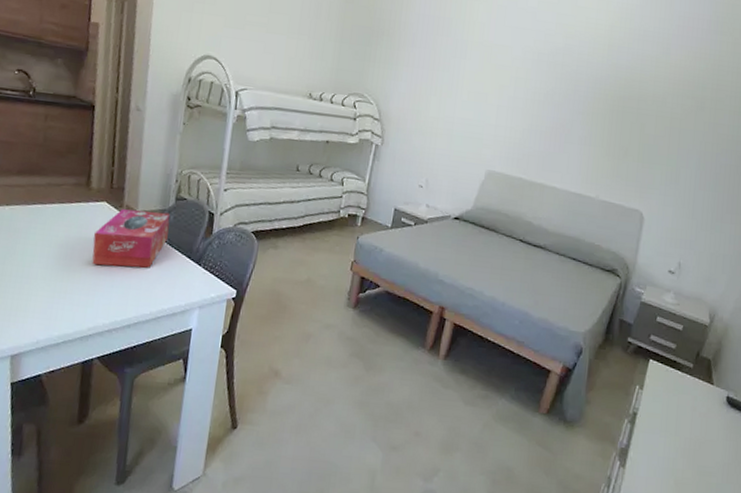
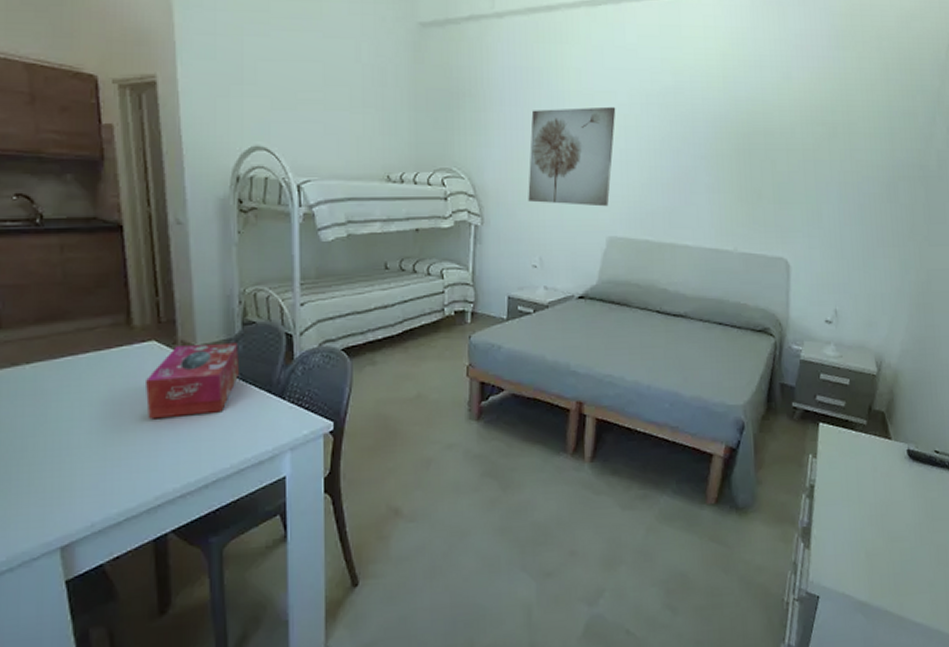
wall art: none [424,54,511,144] -> present [528,106,616,207]

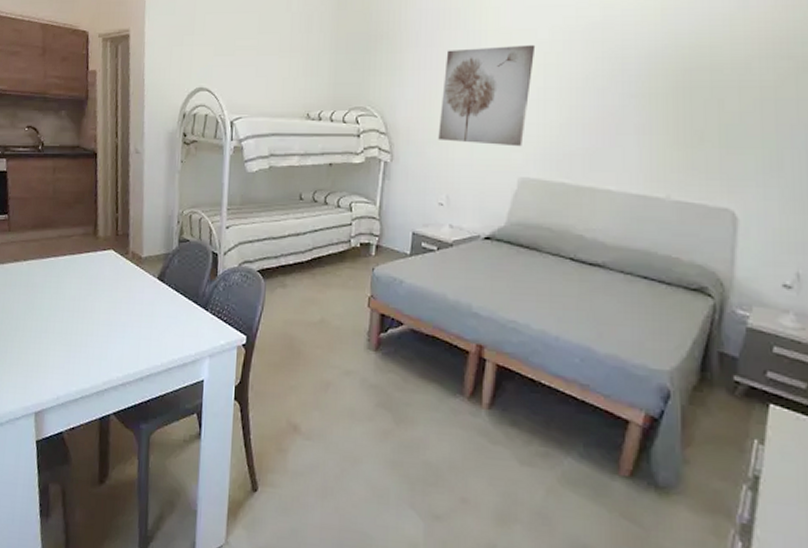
tissue box: present [144,342,239,420] -> none [103,256,175,316]

